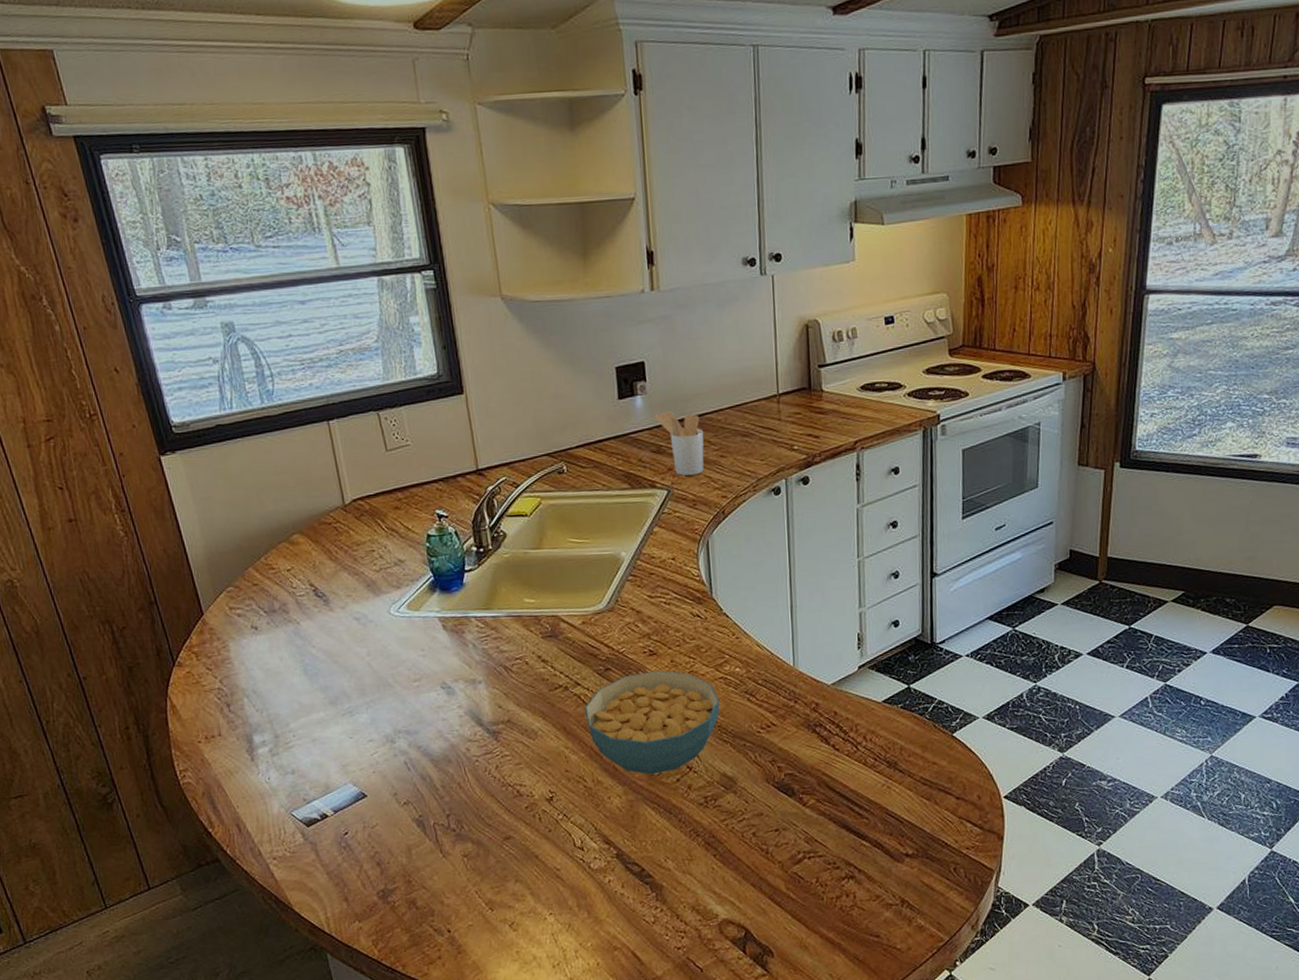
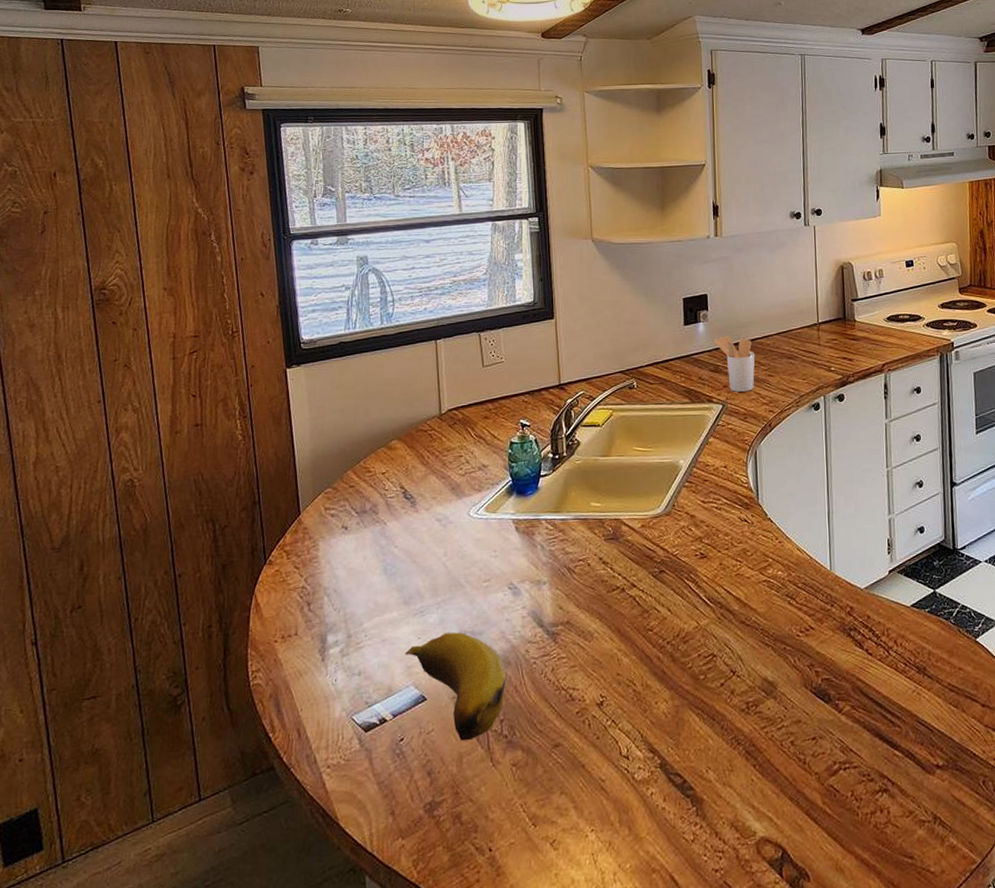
banana: none [338,731,449,835] -> present [405,632,506,741]
cereal bowl: present [584,670,720,775] -> none [638,573,763,679]

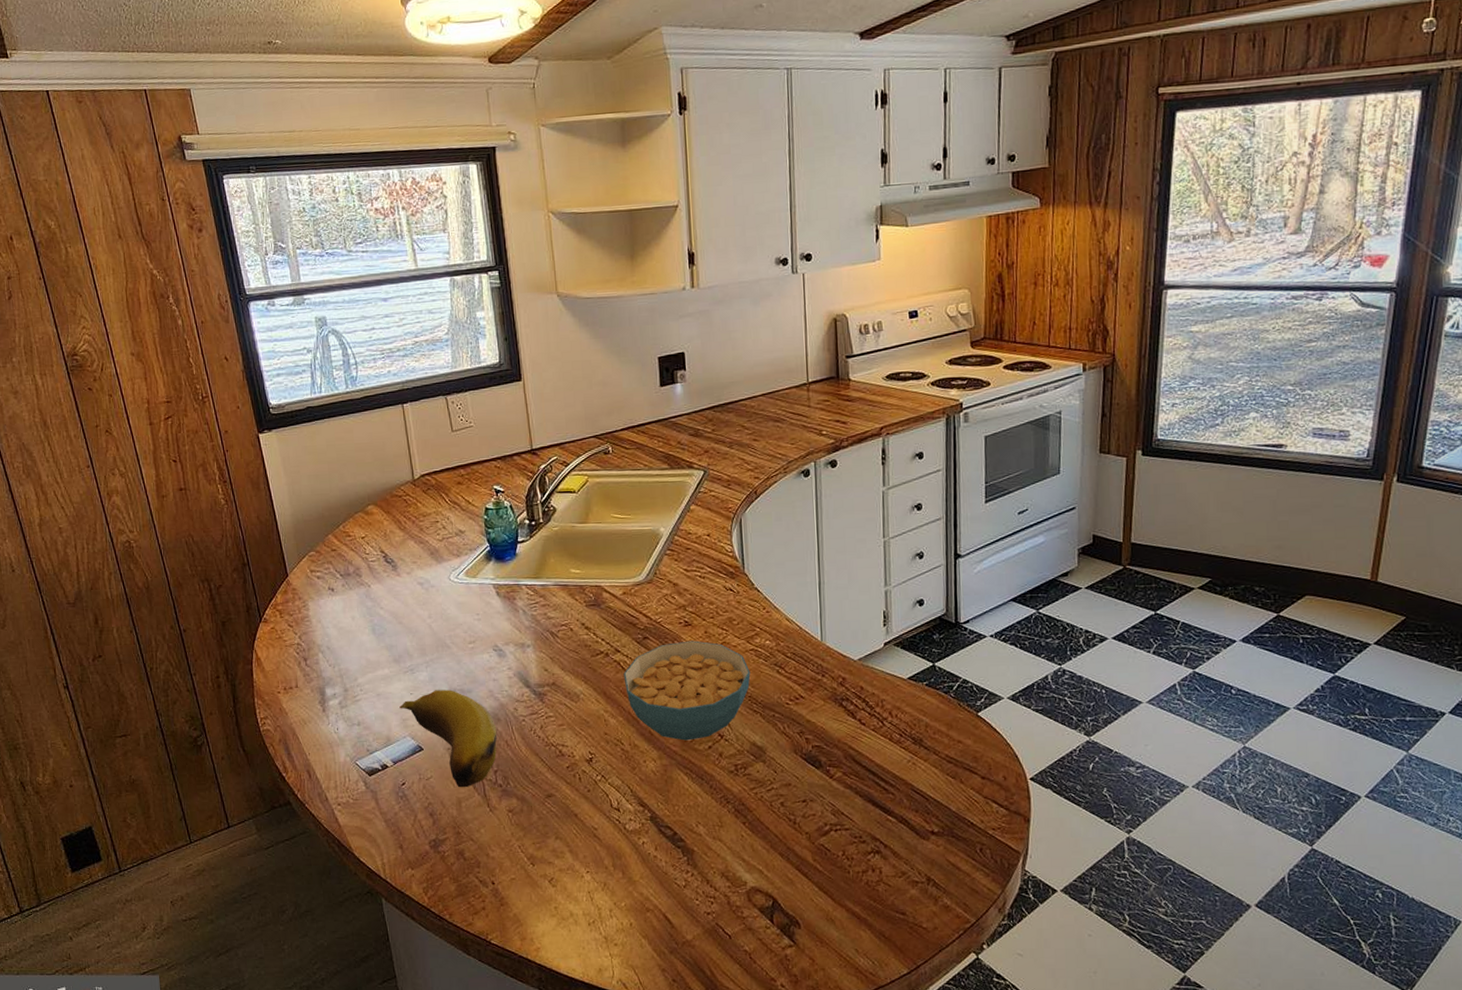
cereal bowl: none [638,573,763,679] -> present [623,640,751,741]
utensil holder: present [713,335,755,392] -> none [692,397,739,457]

